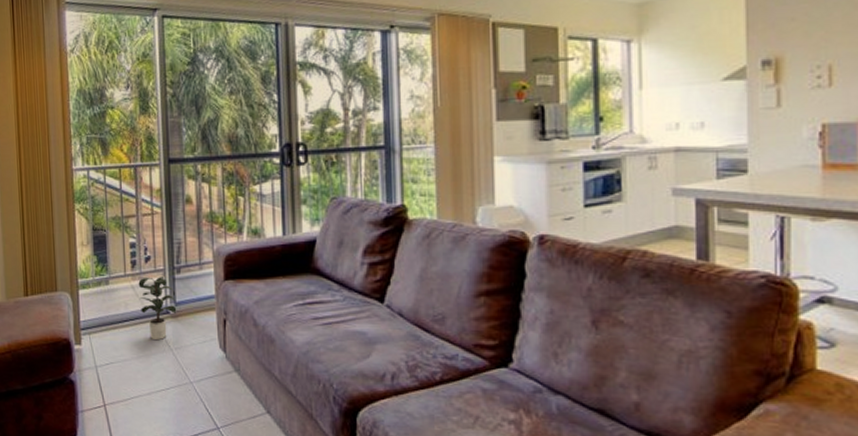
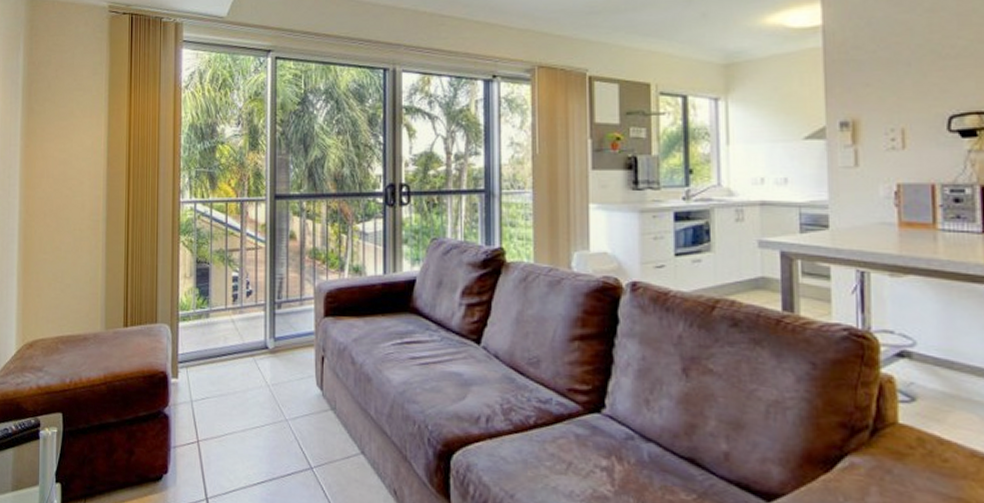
potted plant: present [138,277,177,341] -> none [239,311,276,376]

